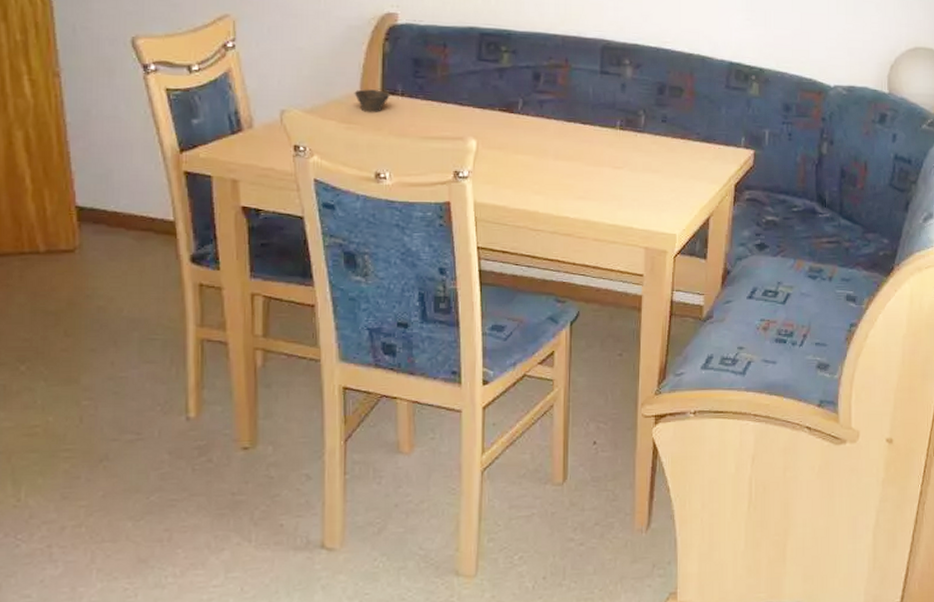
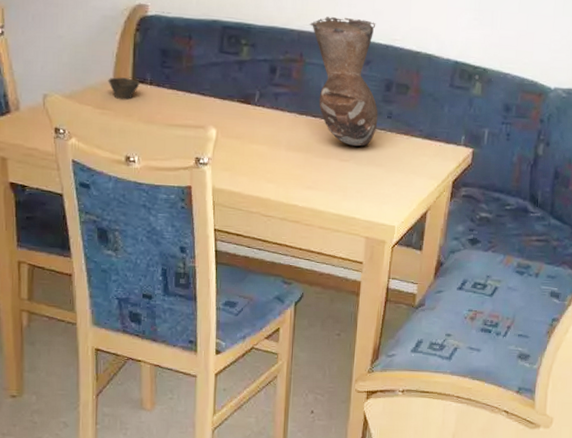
vase: none [574,21,652,153] -> present [310,17,378,147]

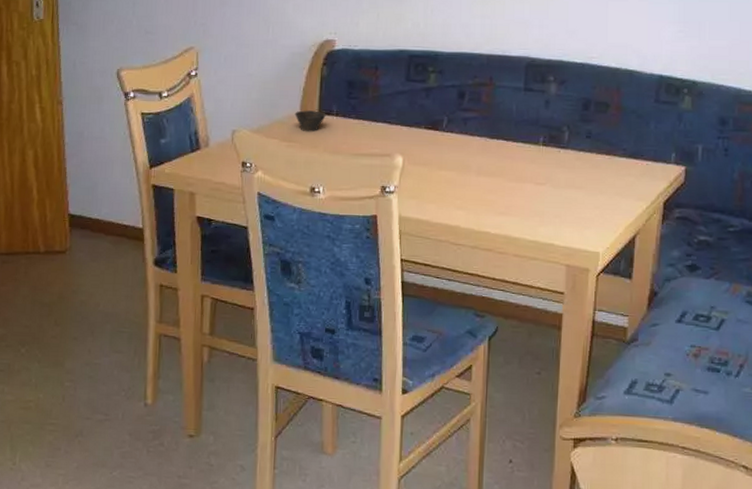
vase: present [310,17,378,147] -> none [499,38,576,169]

